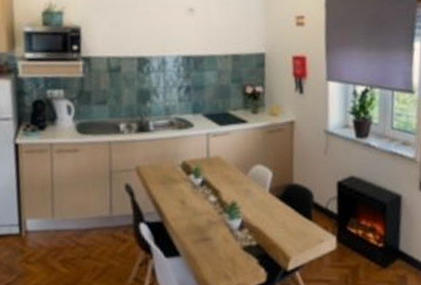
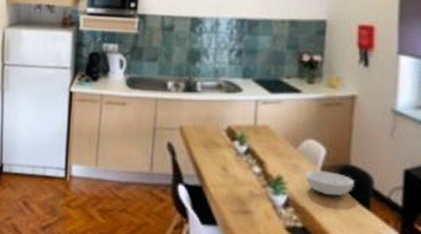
serving bowl: none [256,192,298,214] -> present [305,170,354,196]

